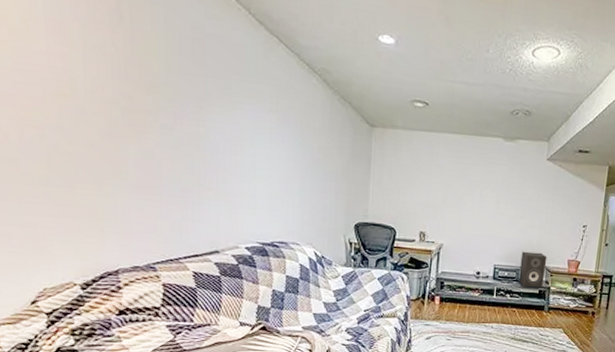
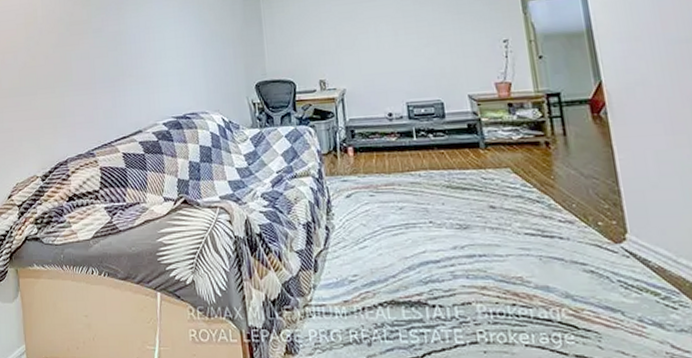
speaker: present [518,251,547,288] -> none [435,80,471,123]

